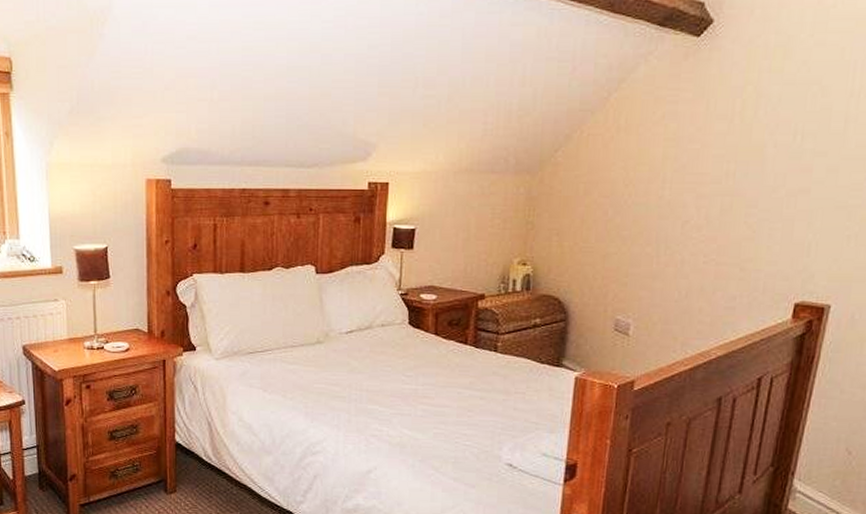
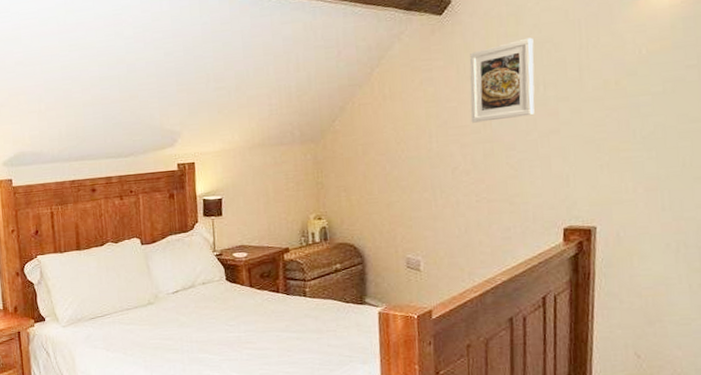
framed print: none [712,76,800,171] -> present [470,37,535,123]

